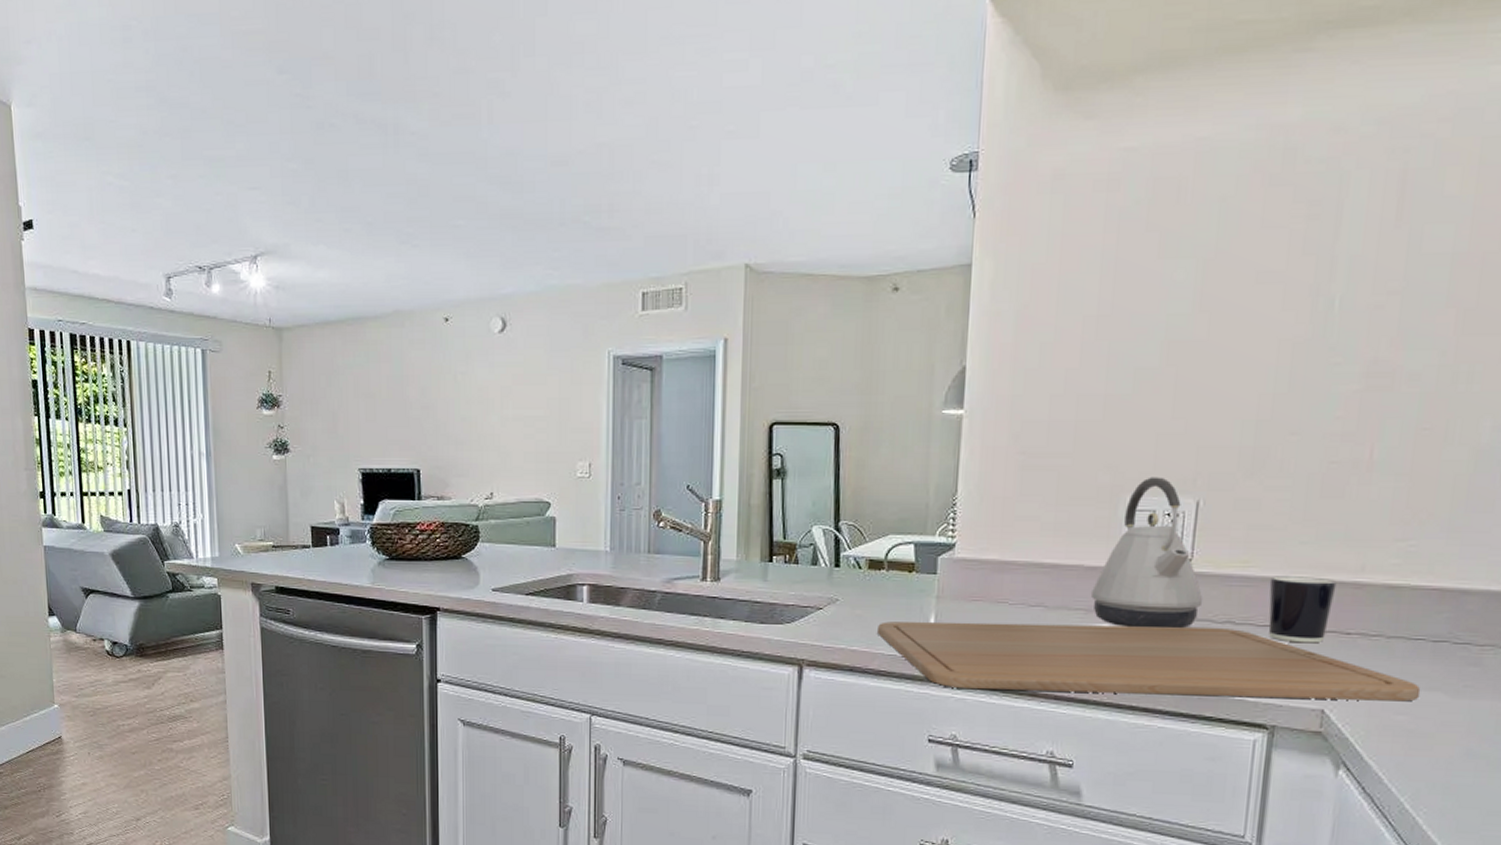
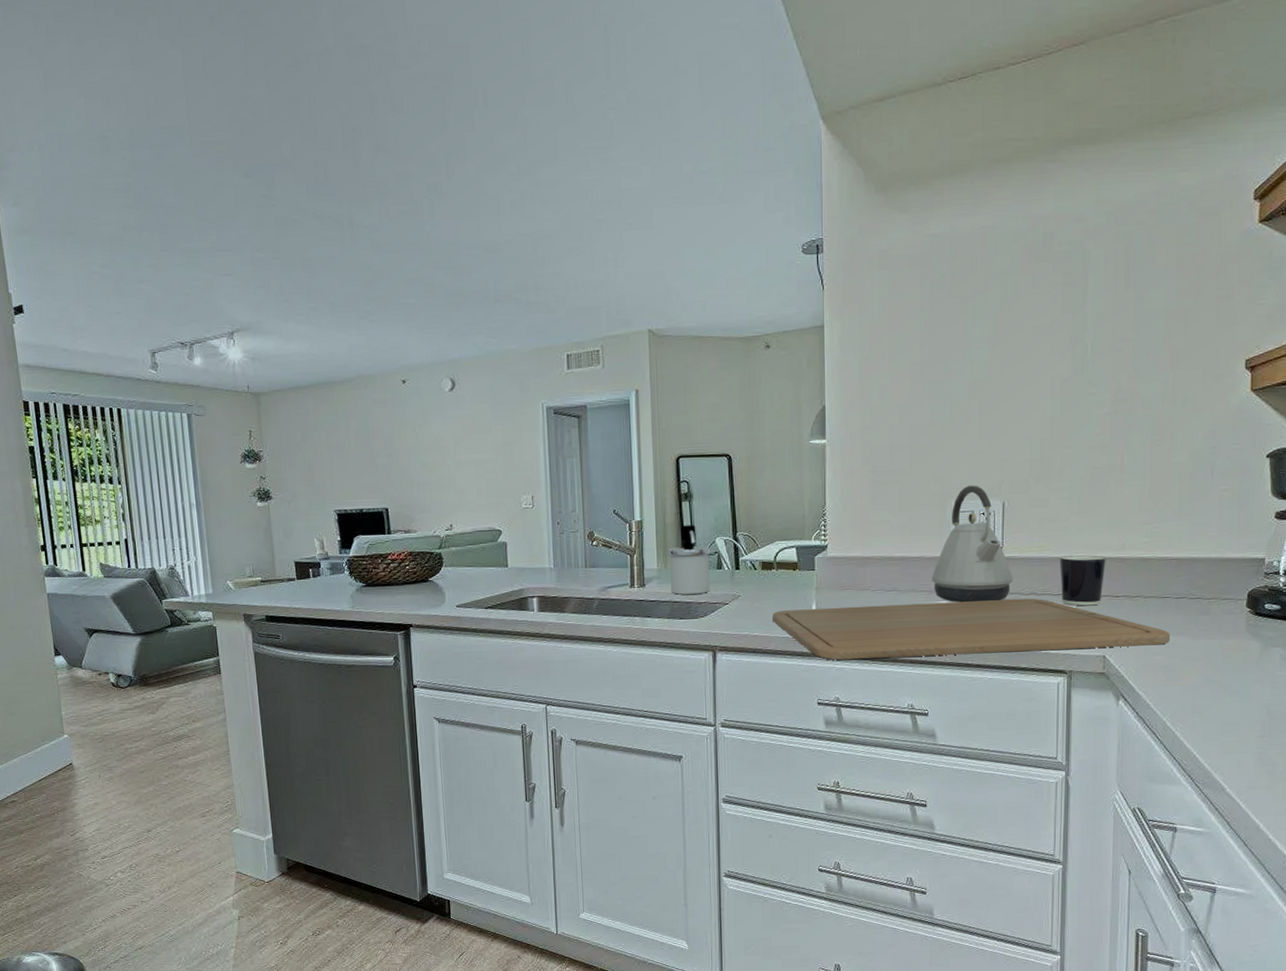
soap dispenser: none [752,508,804,595] -> present [668,525,710,595]

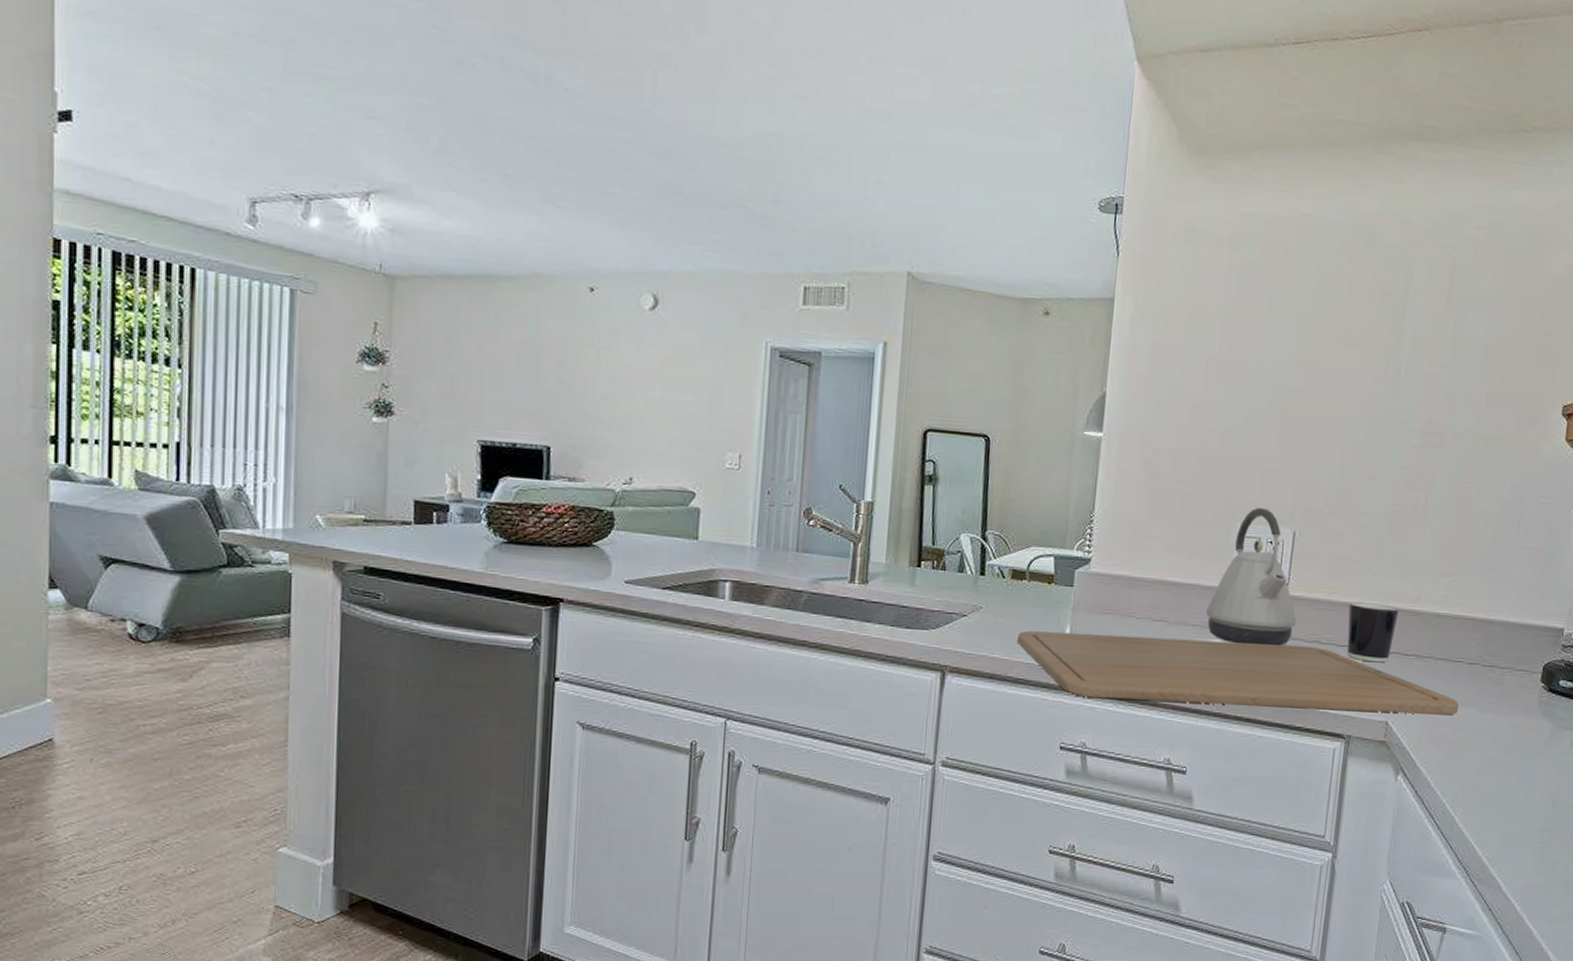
soap dispenser: present [668,525,710,595] -> none [899,514,952,600]

